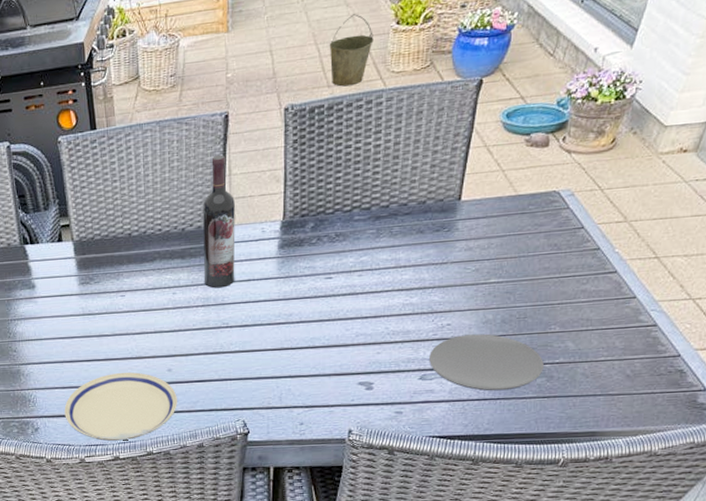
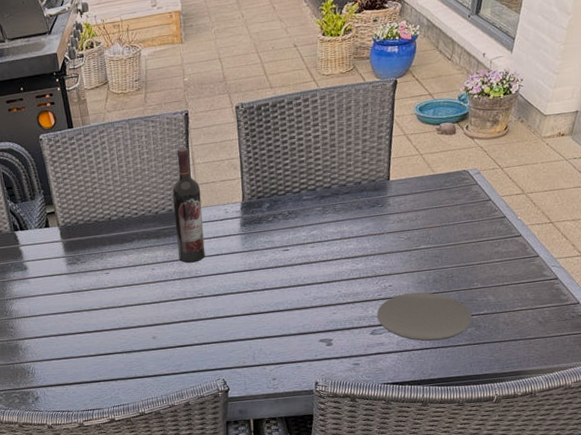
plate: present [64,372,177,441] -> none [61,341,164,405]
bucket: present [329,14,373,87] -> none [268,27,305,88]

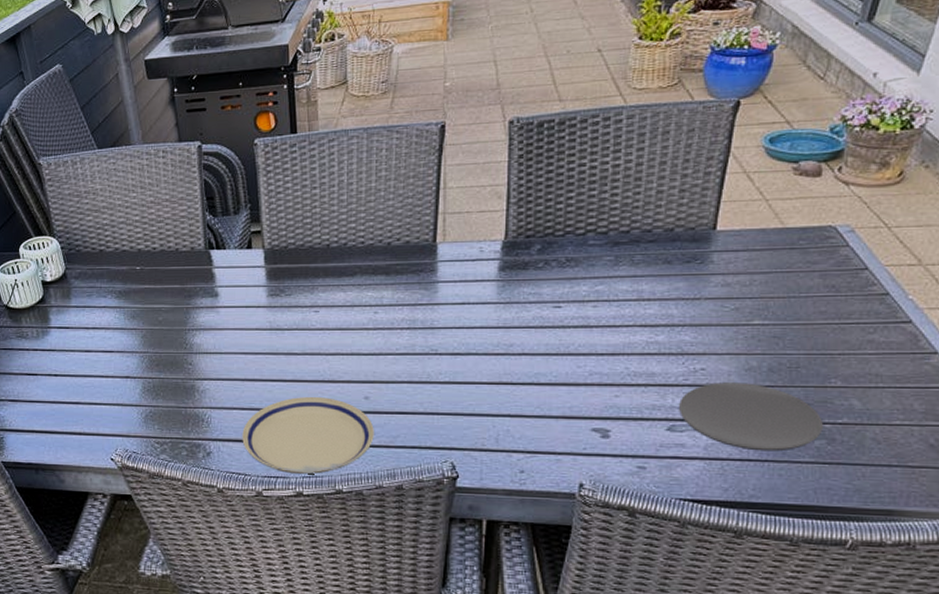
plate: none [61,341,164,405] -> present [242,396,374,475]
wine bottle: present [172,147,206,263] -> none [410,166,449,310]

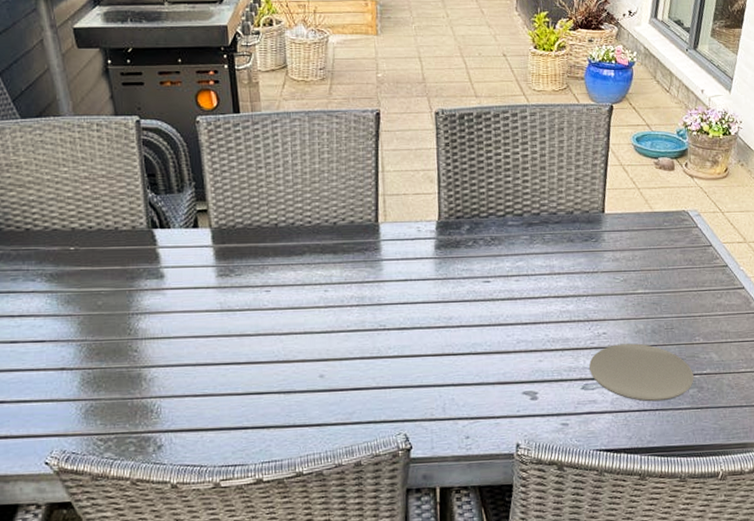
plate: present [242,396,374,475] -> none [196,377,331,461]

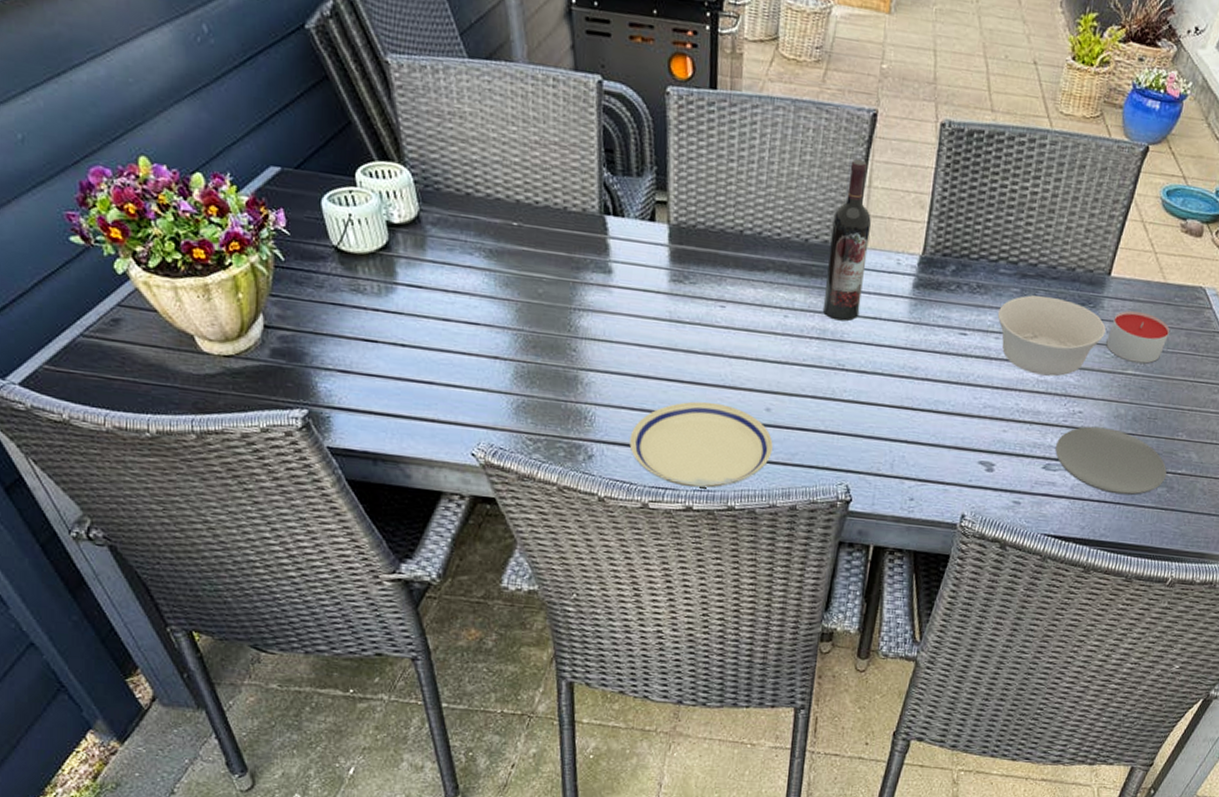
plate: none [196,377,331,461] -> present [629,401,773,488]
wine bottle: none [355,150,392,287] -> present [822,159,871,321]
bowl: none [513,239,611,306] -> present [997,295,1106,377]
candle: none [613,238,667,283] -> present [1106,310,1170,364]

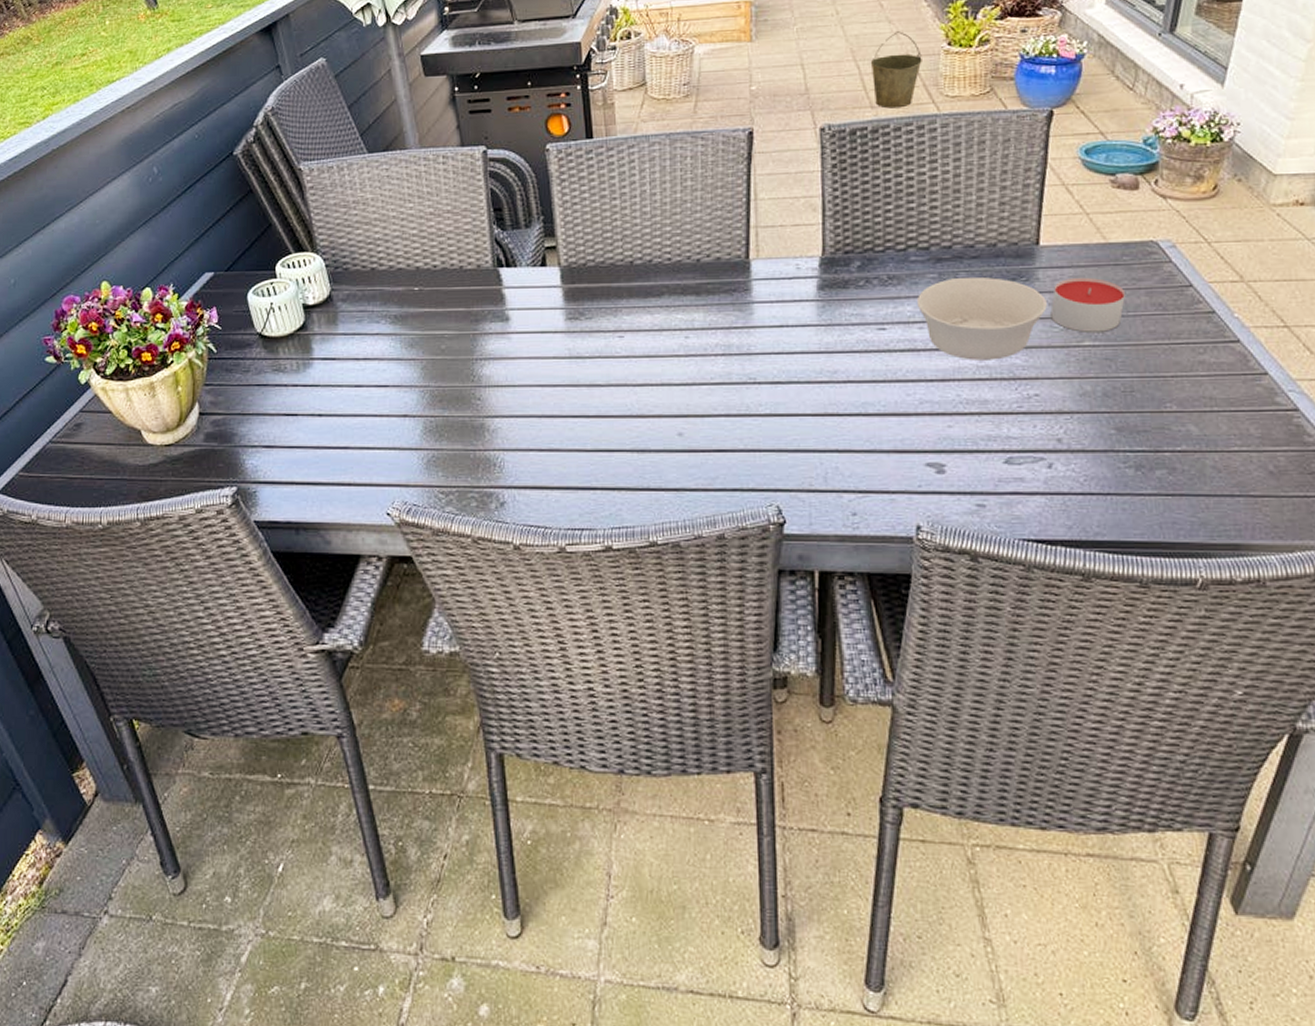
plate: present [629,401,773,488] -> none [541,433,690,525]
wine bottle: present [822,159,871,321] -> none [722,176,764,334]
bucket: none [996,34,1047,117] -> present [870,31,922,109]
plate: present [1055,426,1167,496] -> none [1015,409,1163,484]

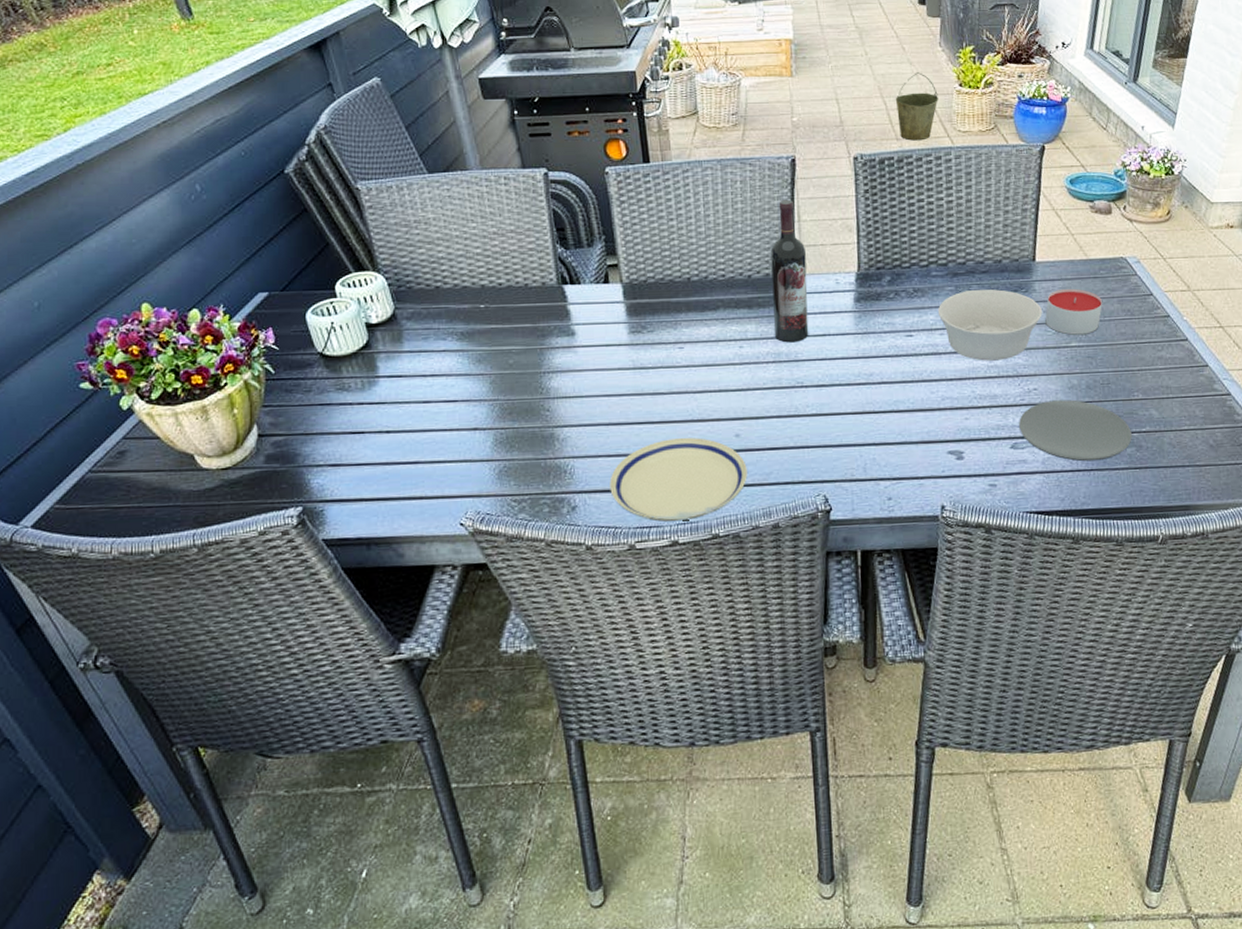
plate: none [541,433,690,525] -> present [609,437,747,522]
wine bottle: none [722,176,764,334] -> present [770,199,809,343]
plate: none [1015,409,1163,484] -> present [1019,399,1132,462]

